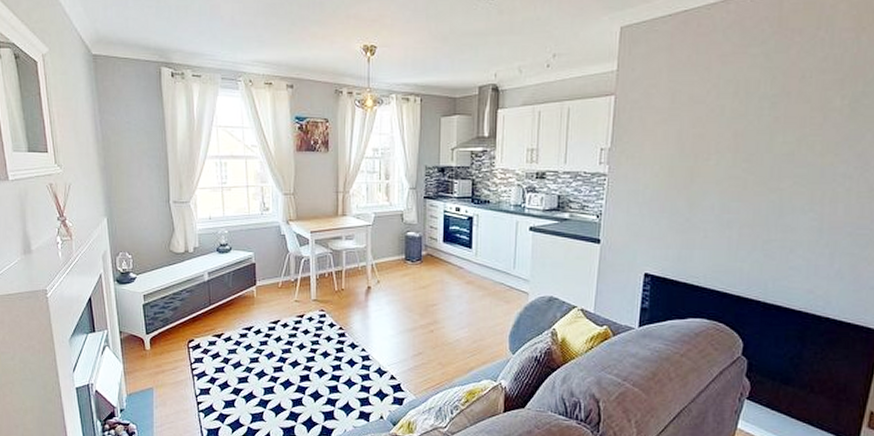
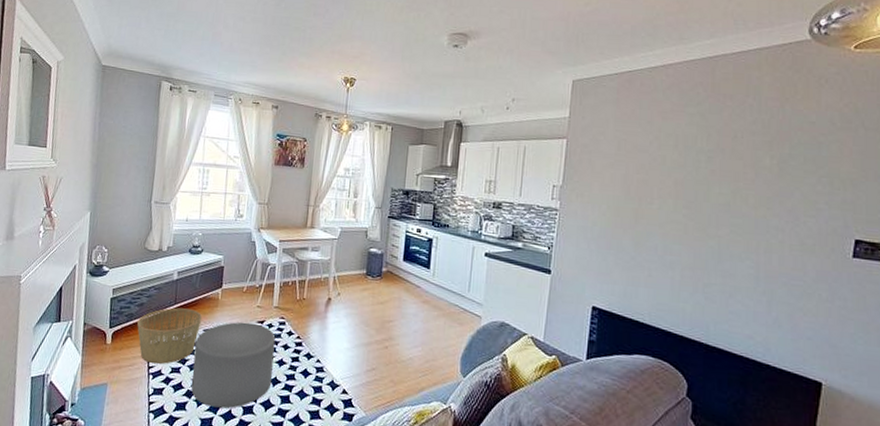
basket: none [174,309,240,366] -> present [137,307,203,364]
pouf: none [236,317,317,403] -> present [191,322,276,409]

